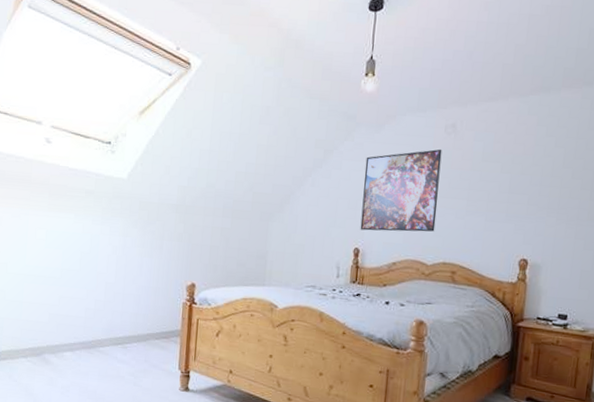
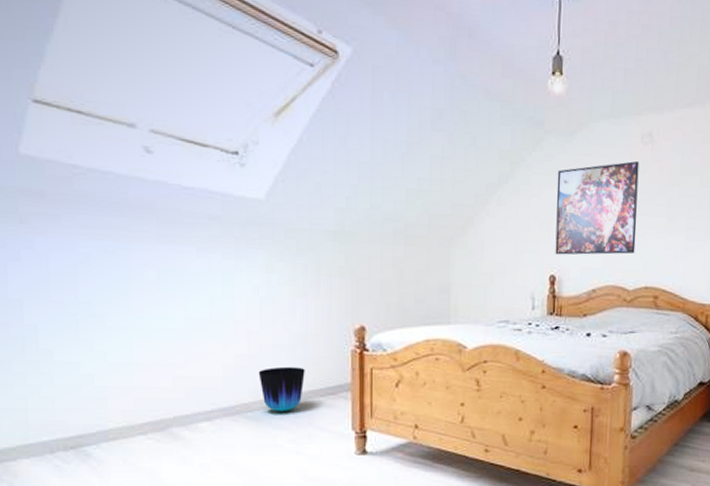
vase: none [110,312,146,349] -> present [258,366,305,411]

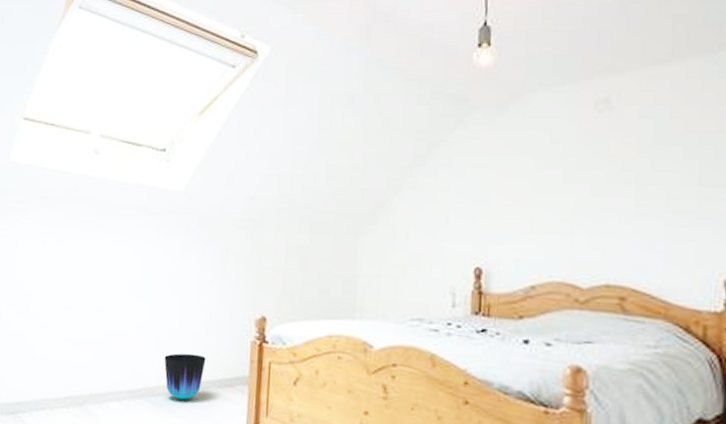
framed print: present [555,160,639,255] -> none [481,131,593,244]

